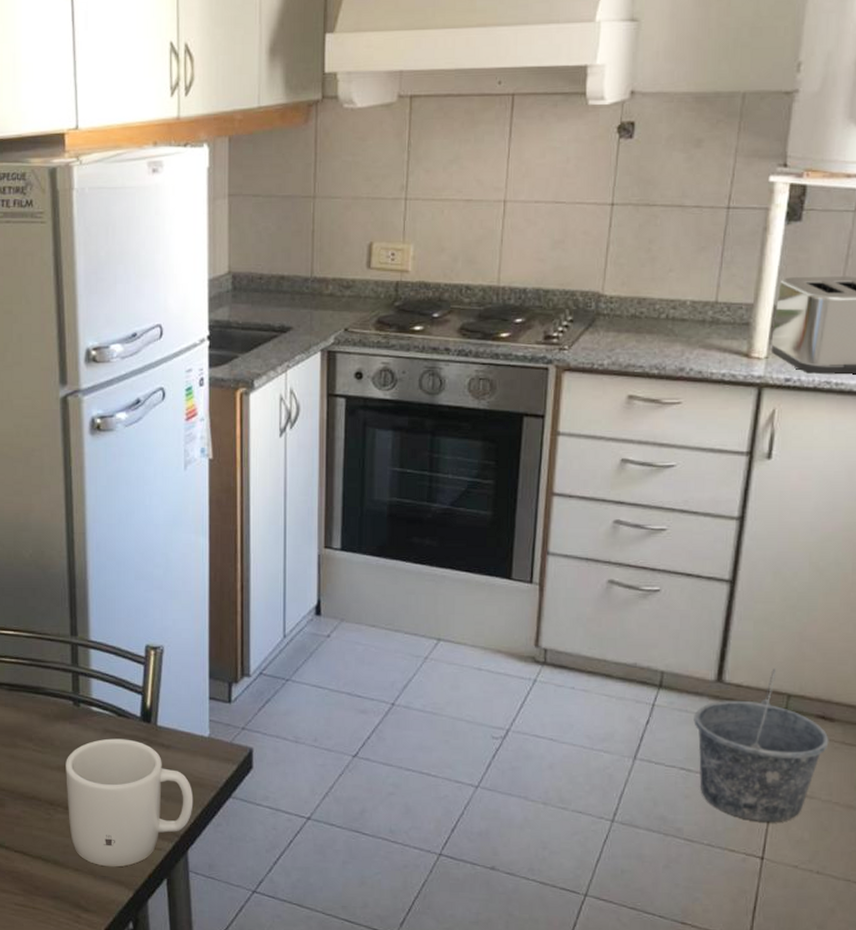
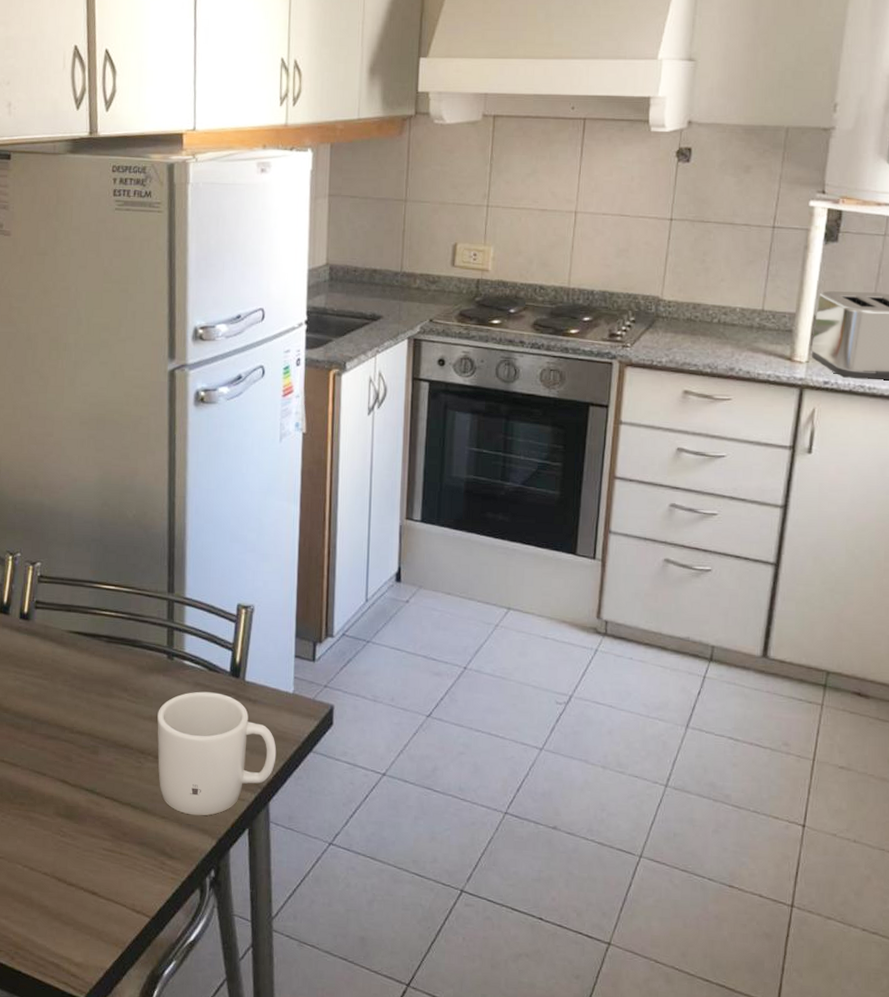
bucket: present [694,667,829,822] -> none [741,646,865,792]

